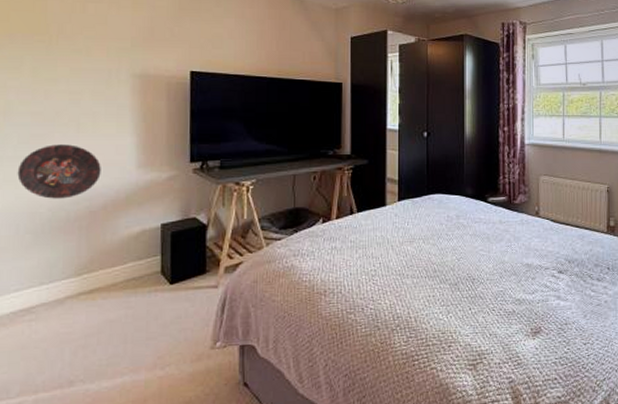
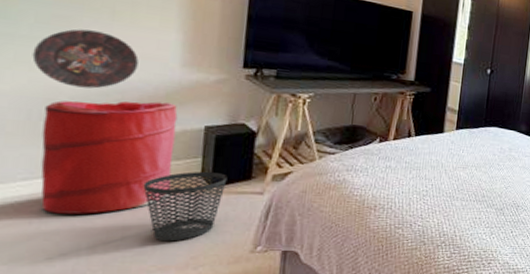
laundry hamper: none [28,205,137,322] -> present [41,101,178,214]
wastebasket: none [112,268,185,343] -> present [143,171,228,242]

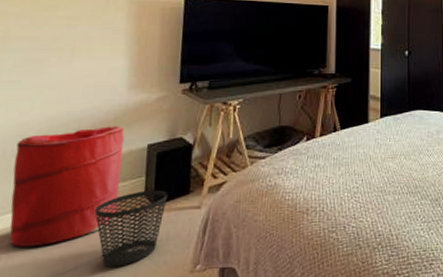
decorative plate: present [32,29,139,89] -> none [9,68,93,122]

